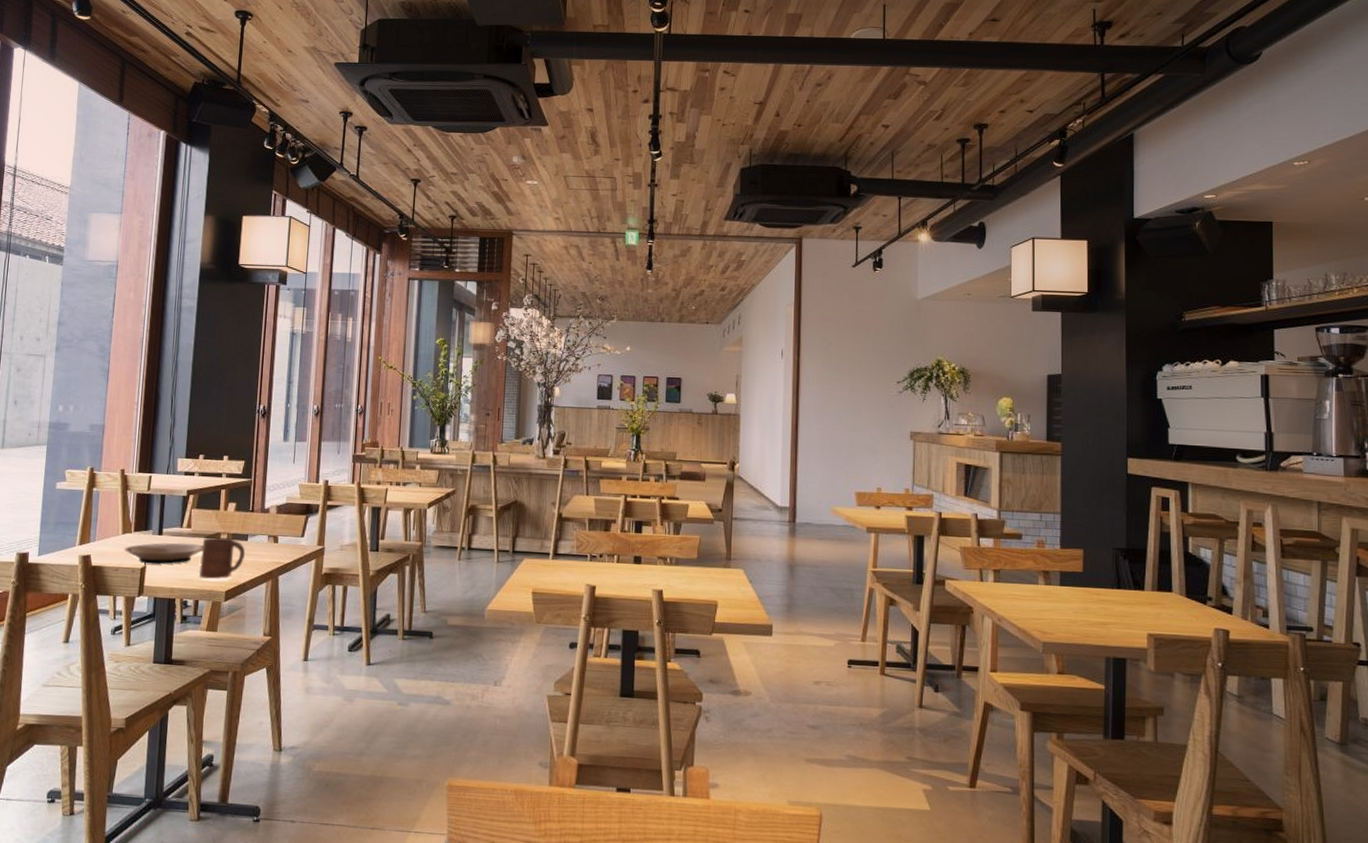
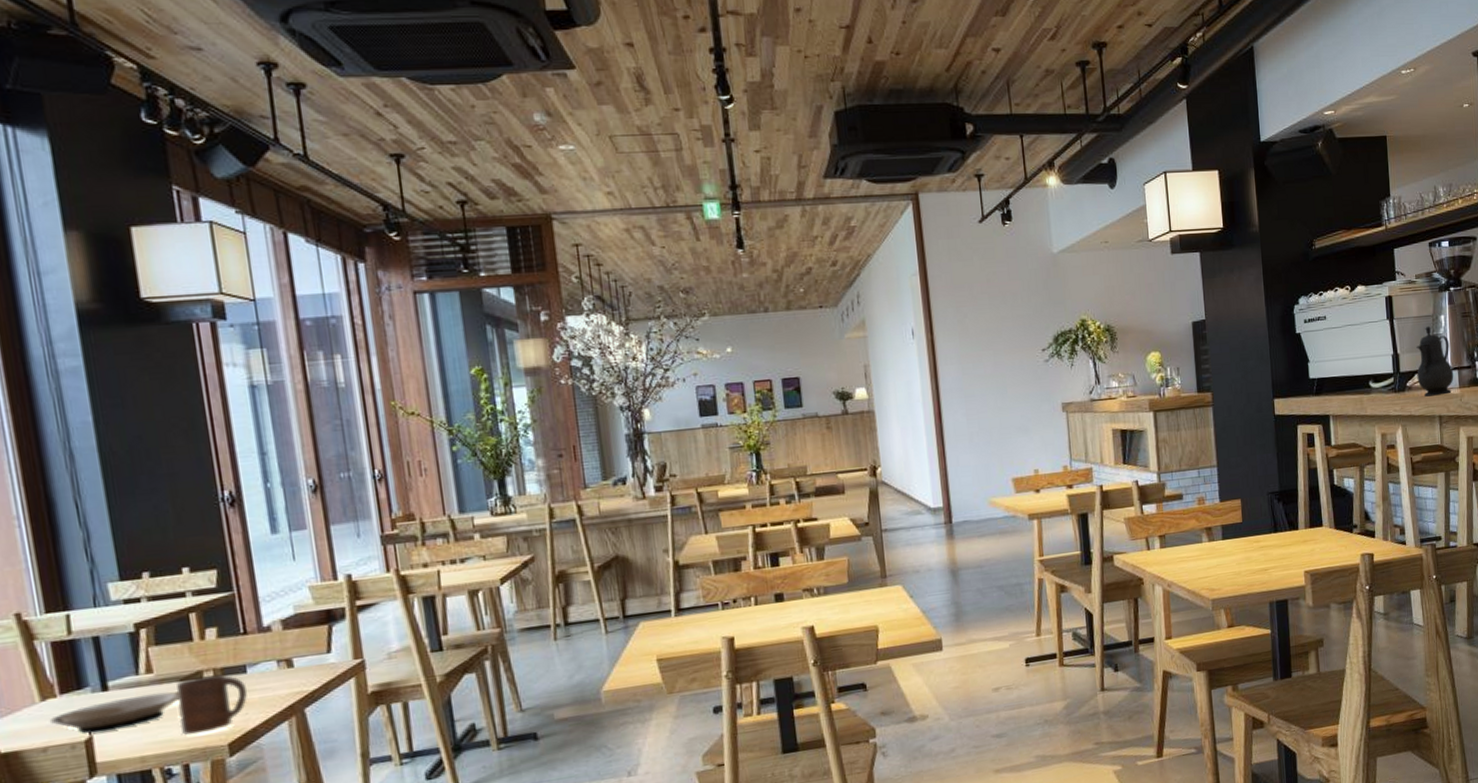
coffeepot: none [1293,409,1338,481] -> present [1416,326,1454,397]

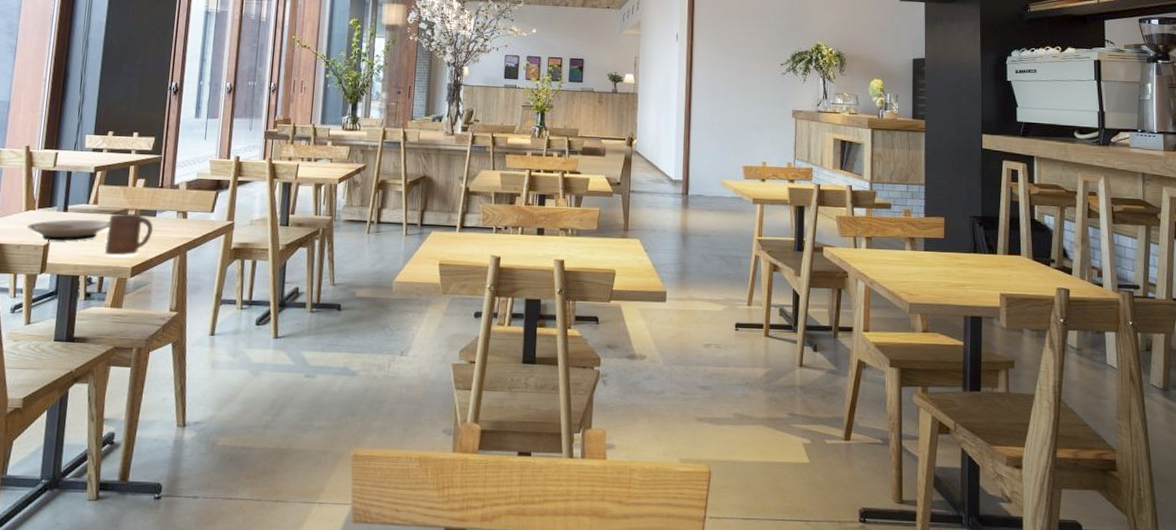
coffeepot: present [1416,326,1454,397] -> none [1121,91,1159,155]

